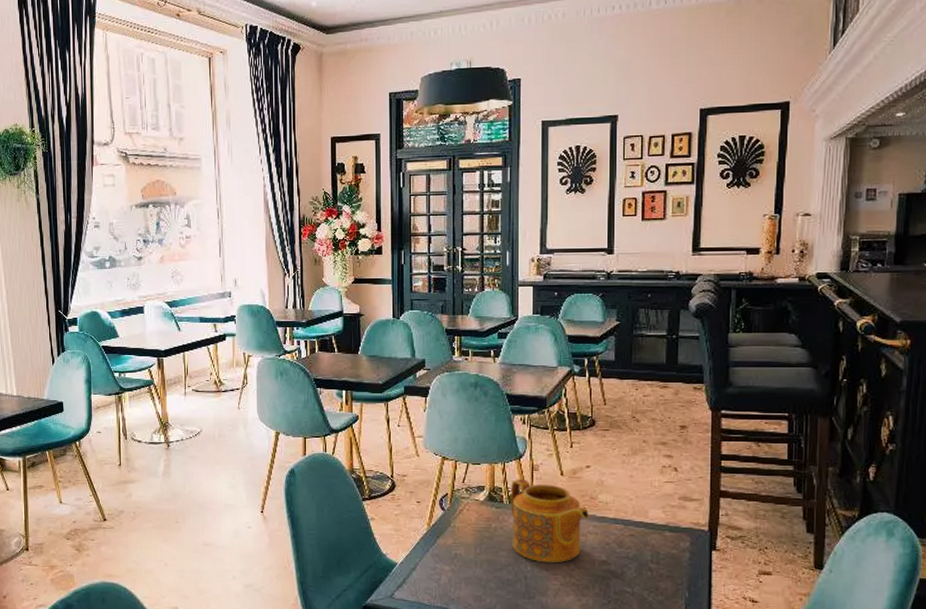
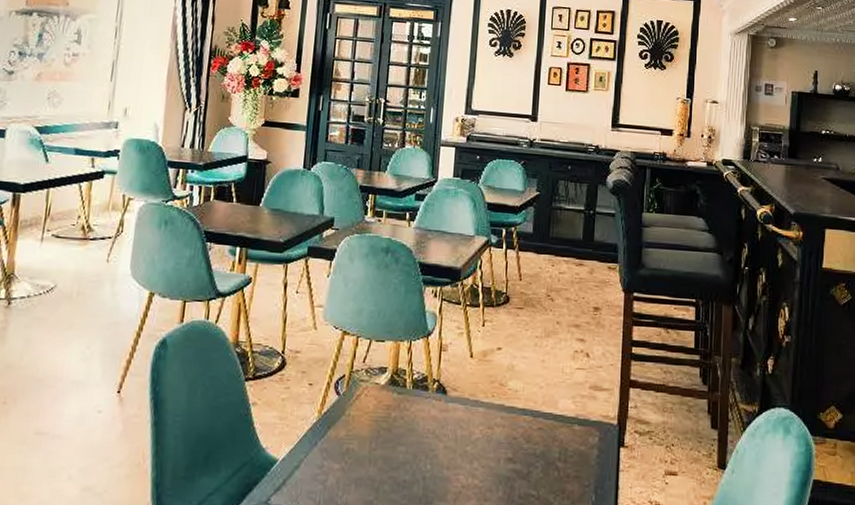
teapot: present [510,478,589,563] -> none [412,359,497,461]

